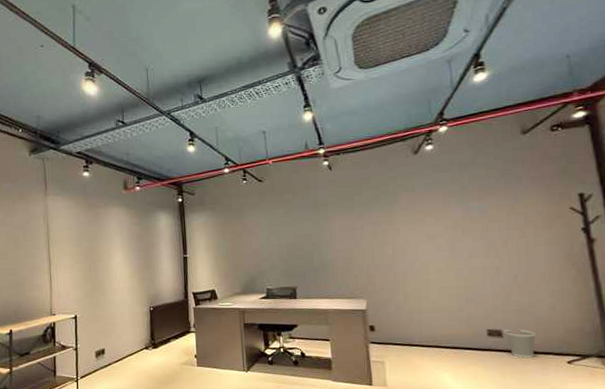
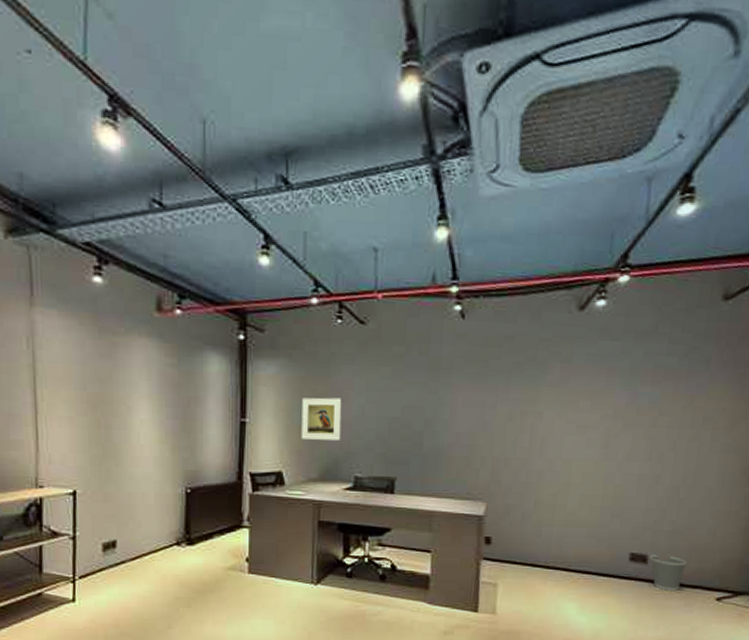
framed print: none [224,234,254,265] -> present [301,397,342,441]

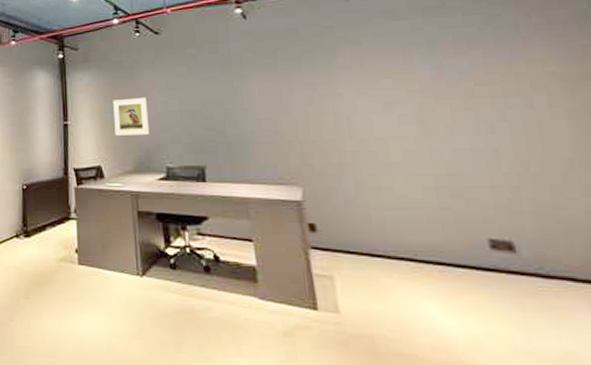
wastebasket: present [649,554,687,591] -> none [515,241,572,287]

